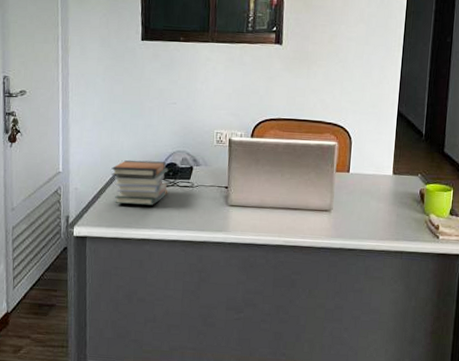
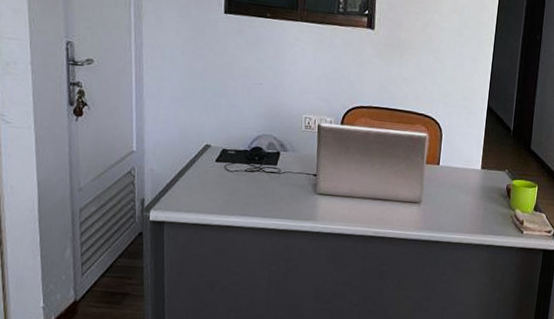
book stack: present [111,160,169,205] -> none [191,141,254,191]

